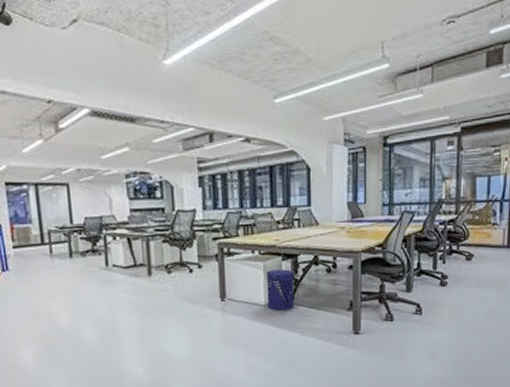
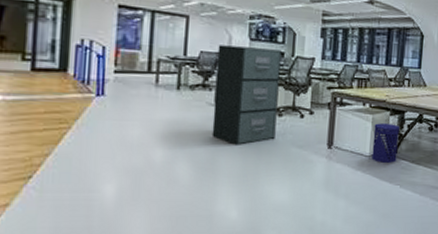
filing cabinet: none [100,206,168,306] -> present [211,45,282,145]

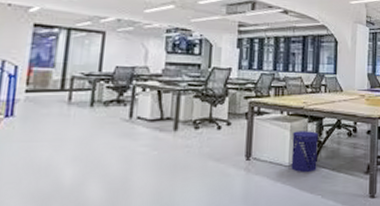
filing cabinet: present [211,45,282,145] -> none [125,59,198,162]

